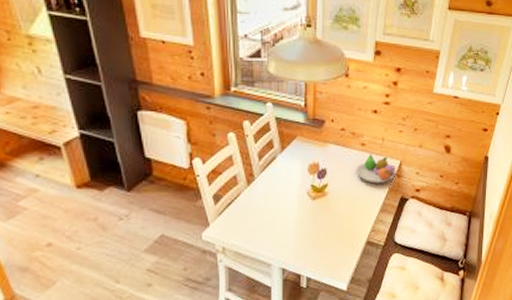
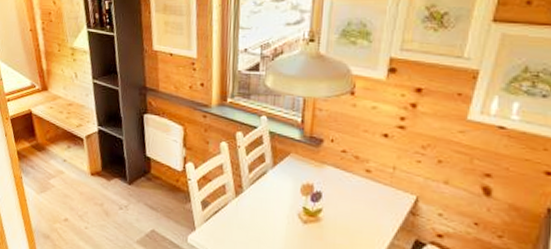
fruit bowl: present [355,154,396,184] -> none [356,183,411,220]

